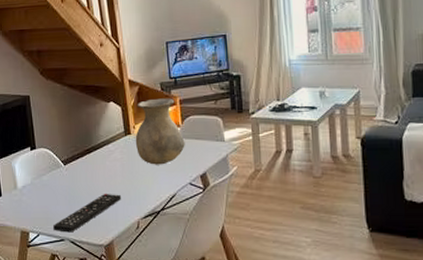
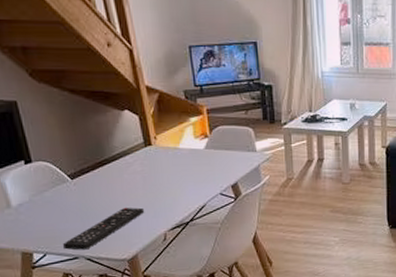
vase: present [135,98,185,165] -> none [157,107,214,177]

